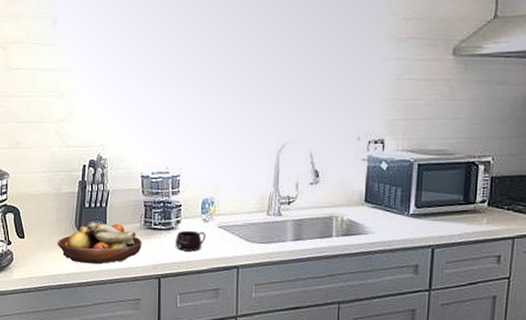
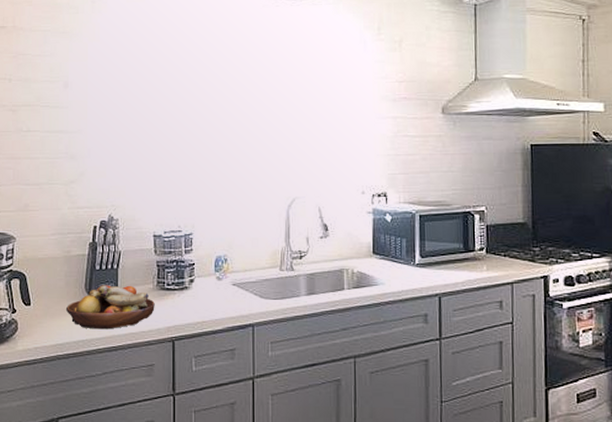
mug: present [175,230,206,252] -> none [189,289,220,311]

